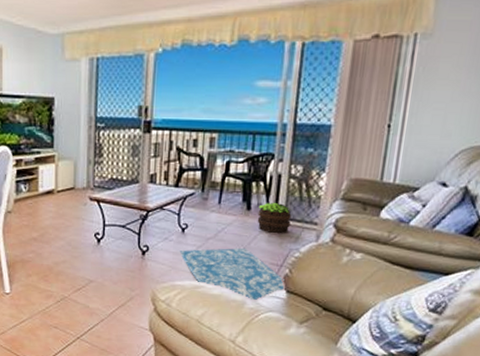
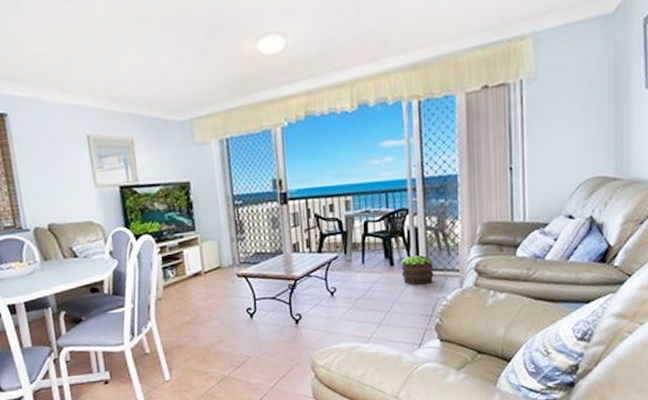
rug: present [179,247,285,301] -> none [331,303,438,354]

